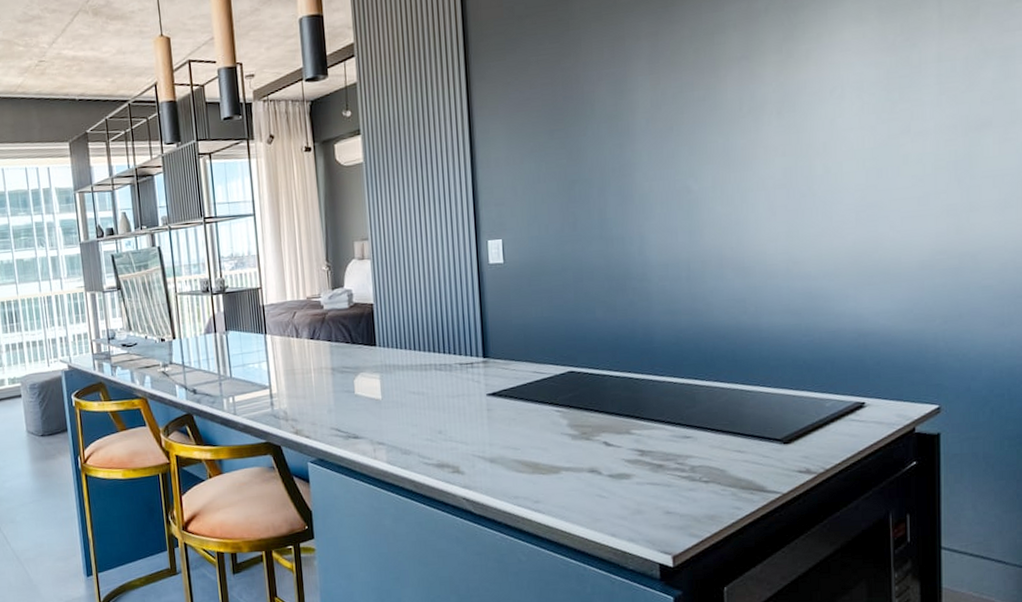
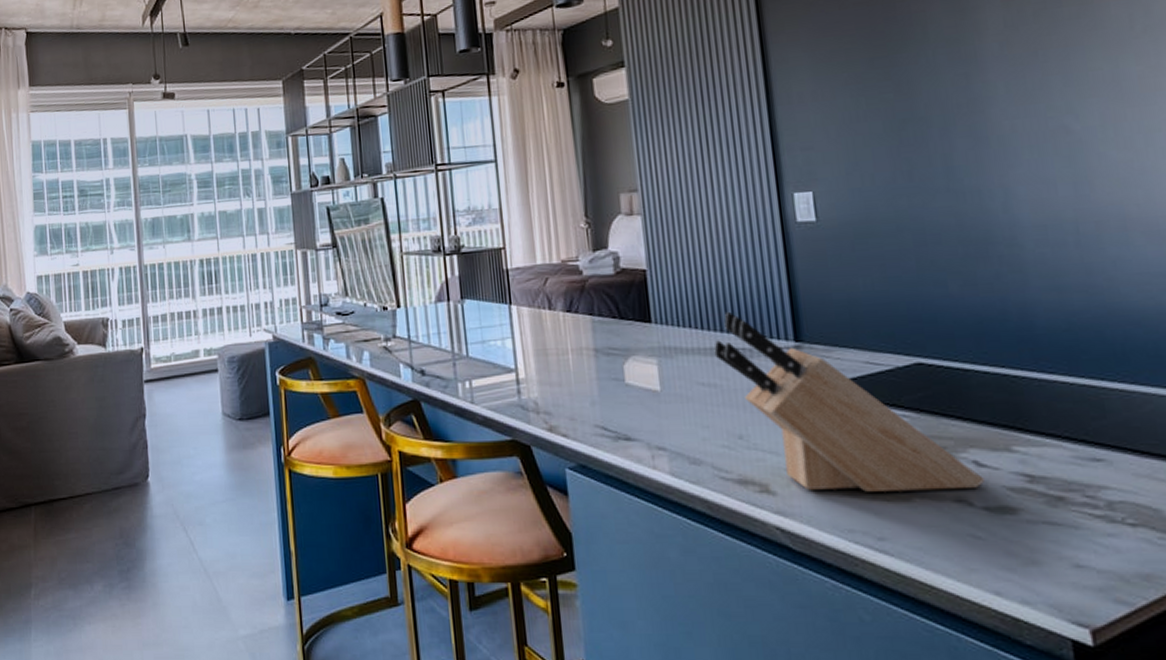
knife block: none [423,335,611,469] -> present [714,311,986,492]

